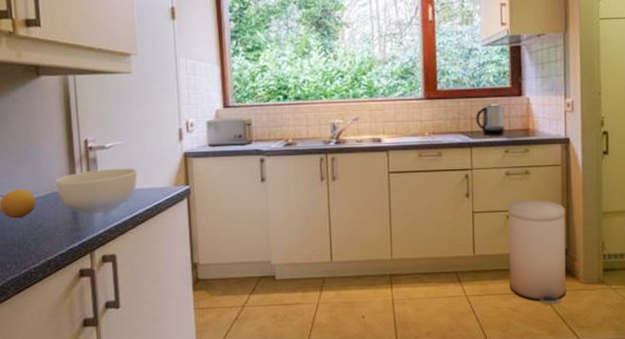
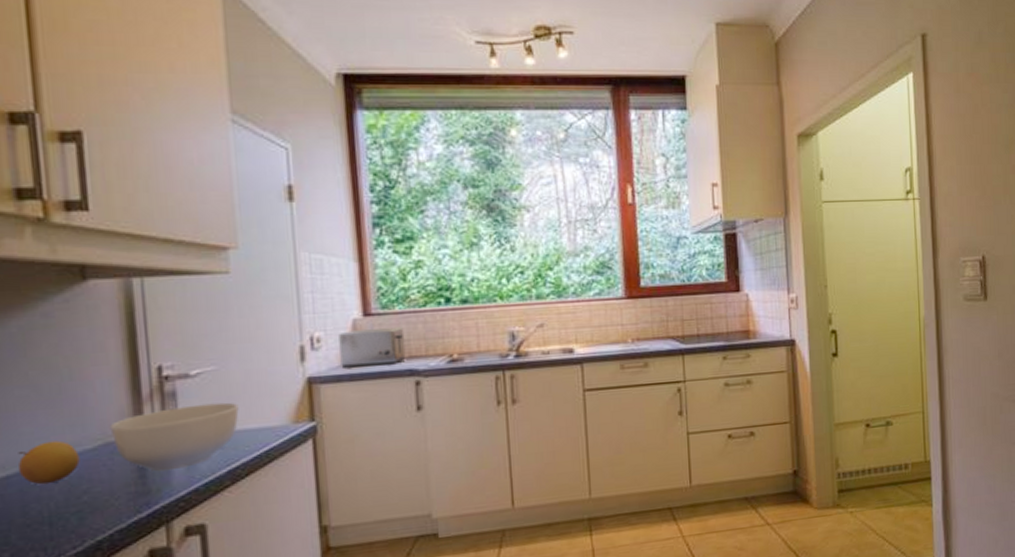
kettle: present [476,104,505,136] -> none [688,301,722,341]
pedal bin: present [507,199,567,304] -> none [728,413,799,538]

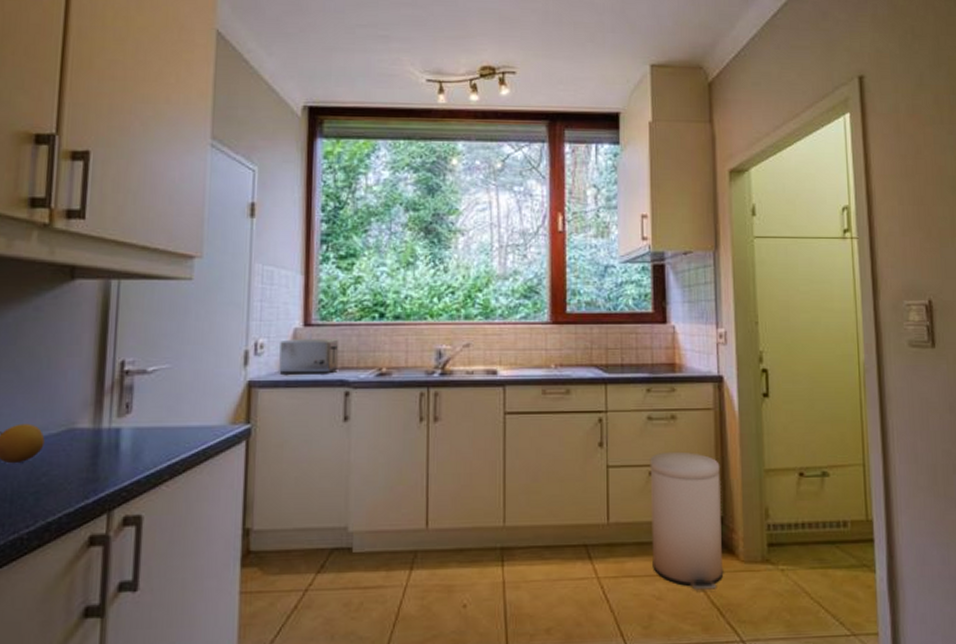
bowl: present [109,402,239,472] -> none [73,399,185,461]
pedal bin: none [728,413,799,538] -> present [649,451,724,590]

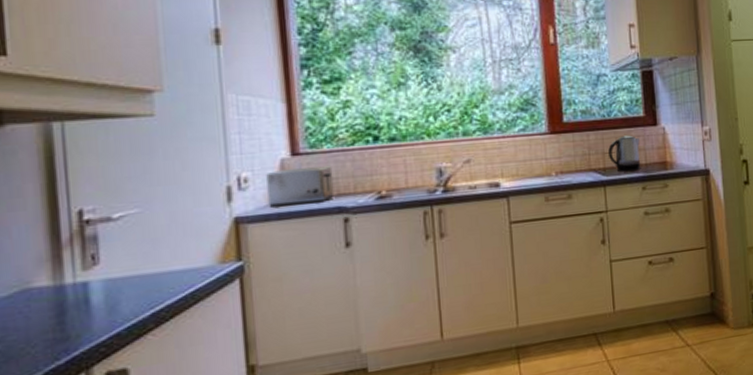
kettle: none [612,331,647,371] -> present [608,135,641,173]
pedal bin: present [649,451,724,590] -> none [648,240,717,359]

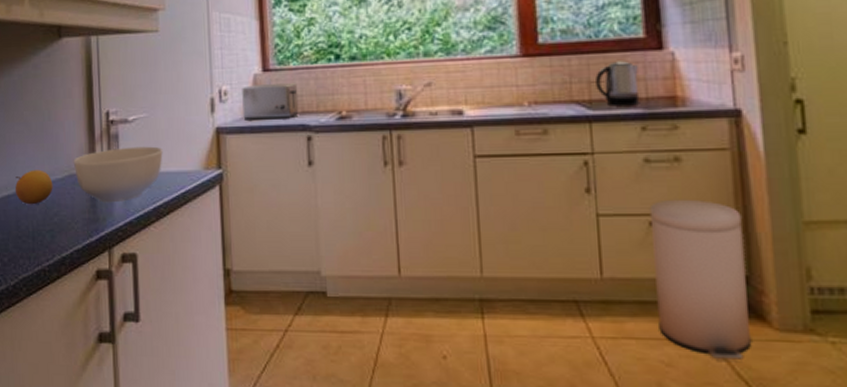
bowl: none [26,244,164,318] -> present [73,146,163,203]
pedal bin: none [648,240,717,359] -> present [649,199,752,360]

